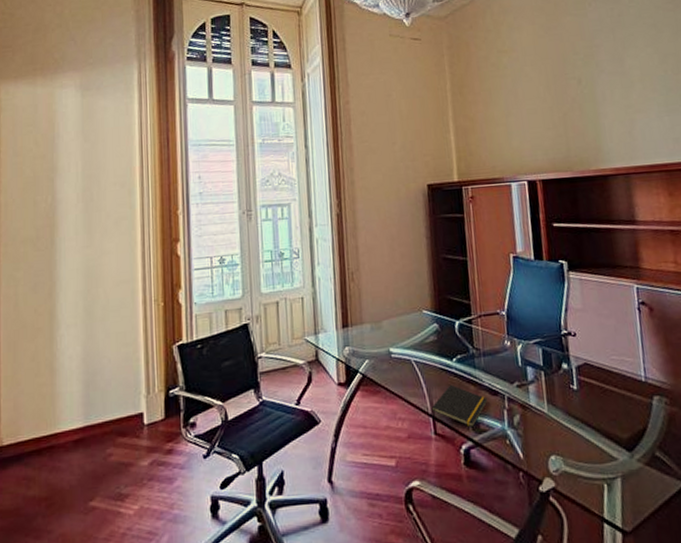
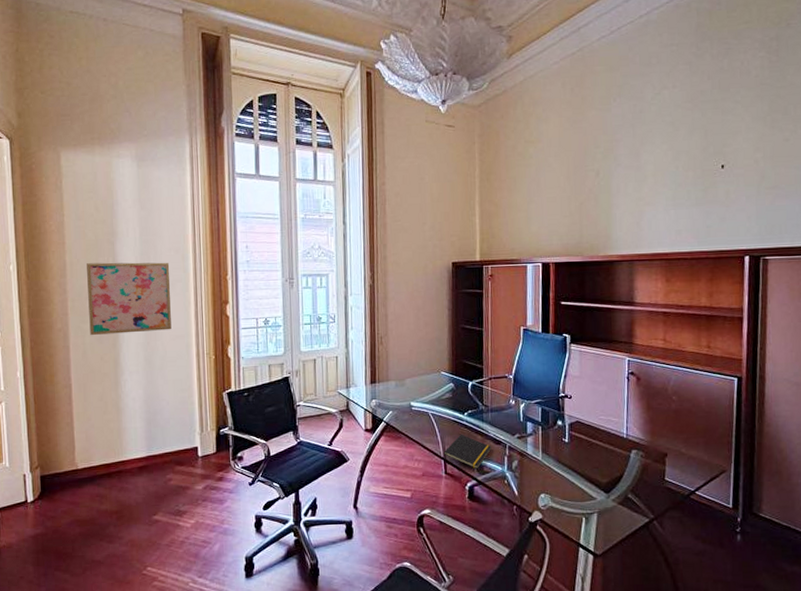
wall art: none [23,198,115,284] -> present [87,262,172,335]

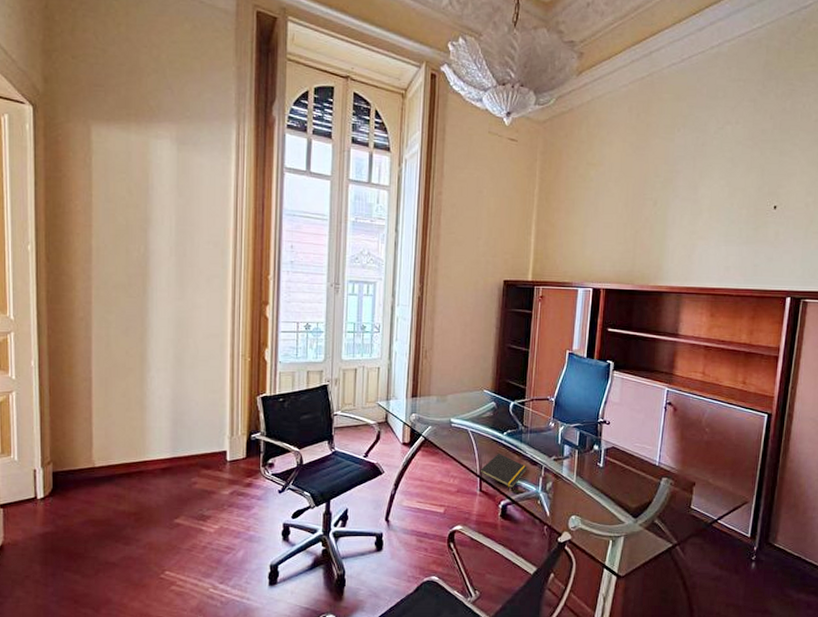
wall art: present [87,262,172,335] -> none [115,250,207,328]

